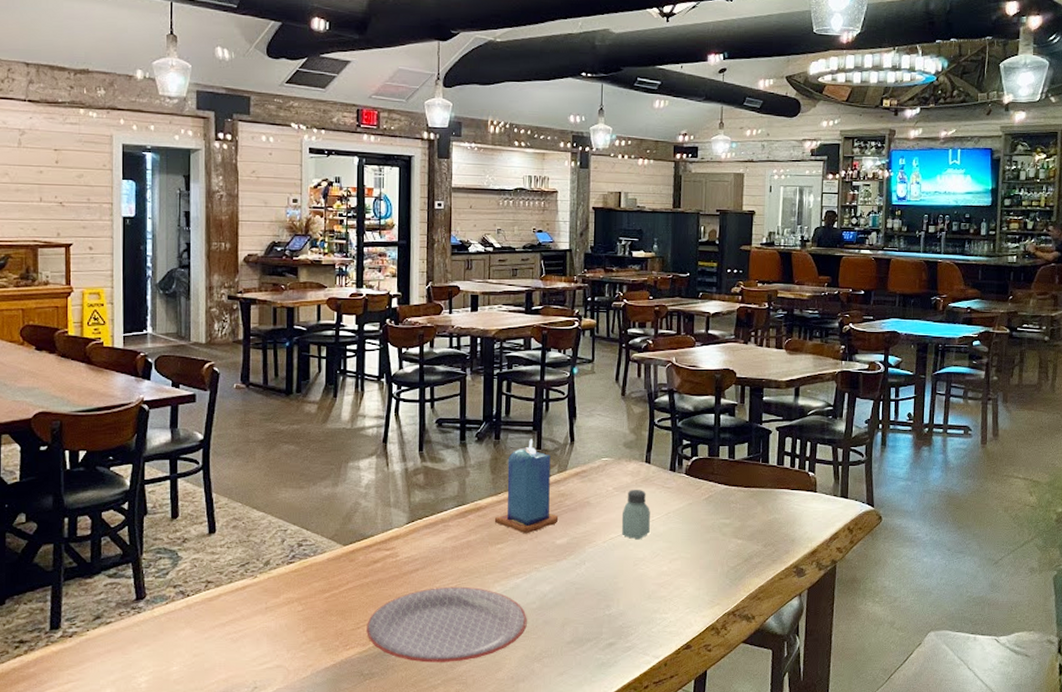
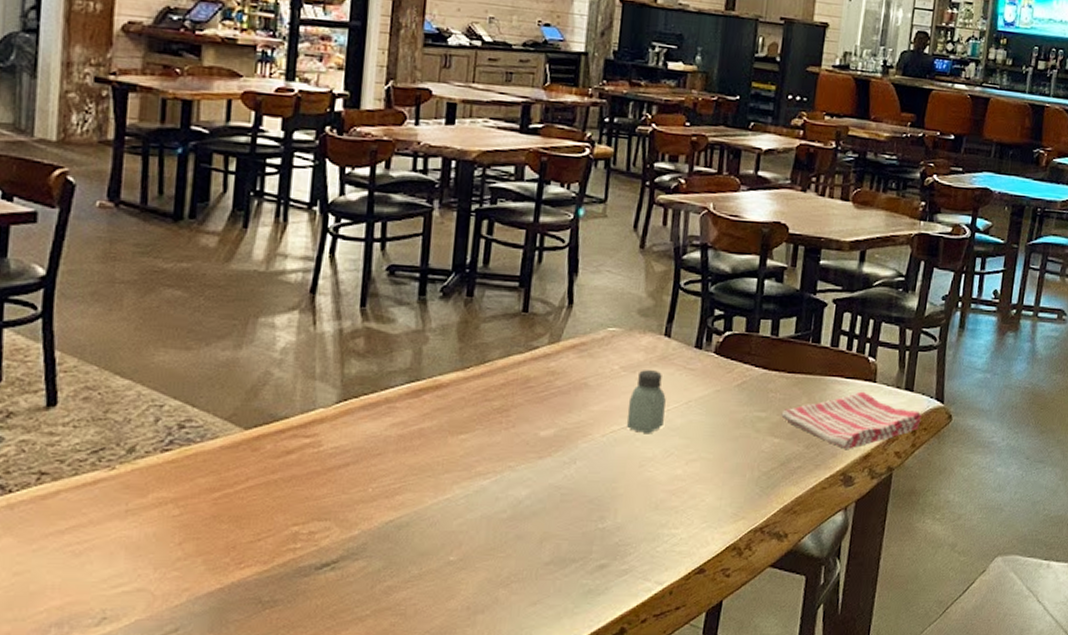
plate: present [366,586,527,663] -> none [270,487,494,587]
candle: present [494,439,559,534] -> none [458,298,546,422]
dish towel: none [742,500,856,547] -> present [781,391,922,449]

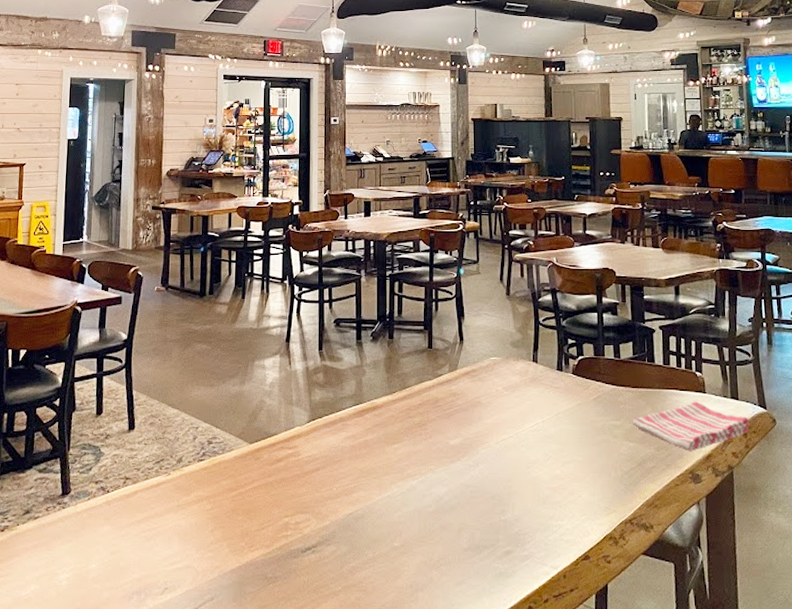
saltshaker: present [627,370,666,433] -> none [512,390,541,440]

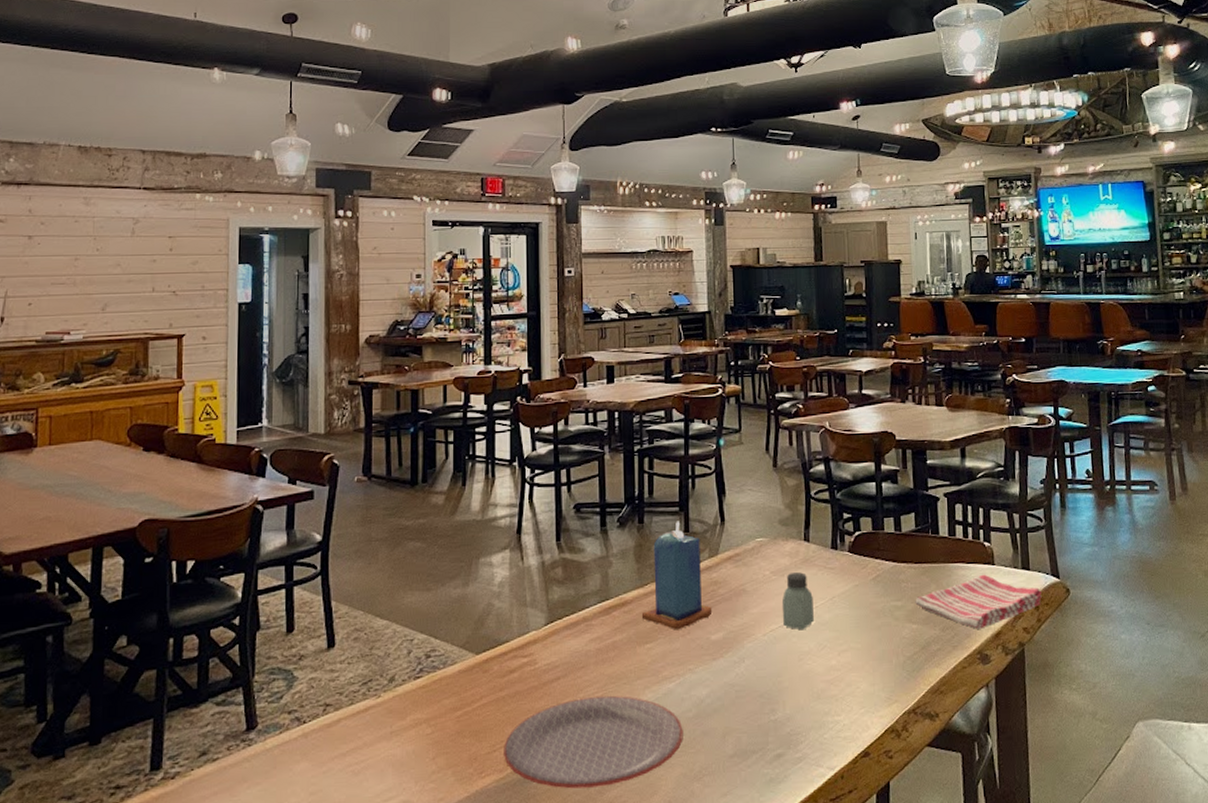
plate: none [270,487,424,567] -> present [504,695,683,789]
candle: none [390,338,451,434] -> present [641,521,713,630]
saltshaker: none [512,390,541,440] -> present [781,572,814,629]

